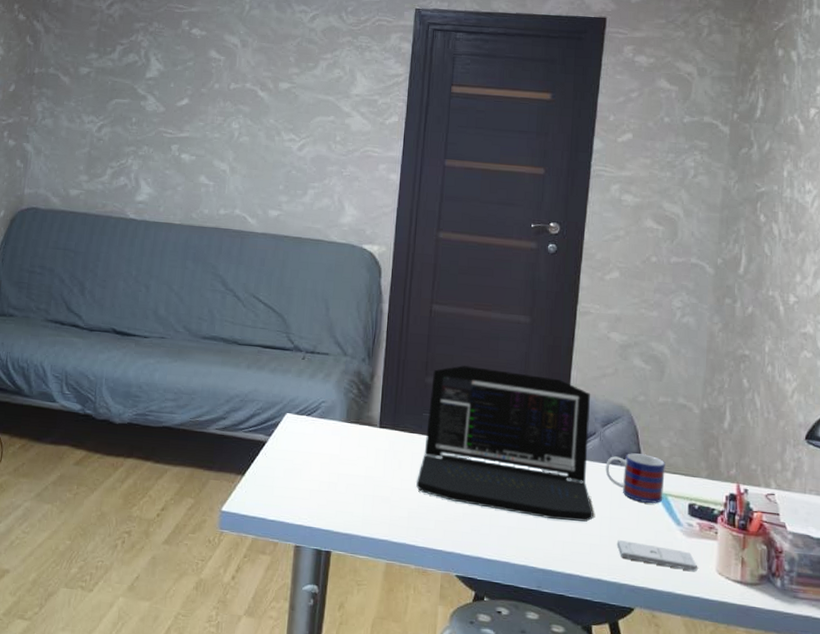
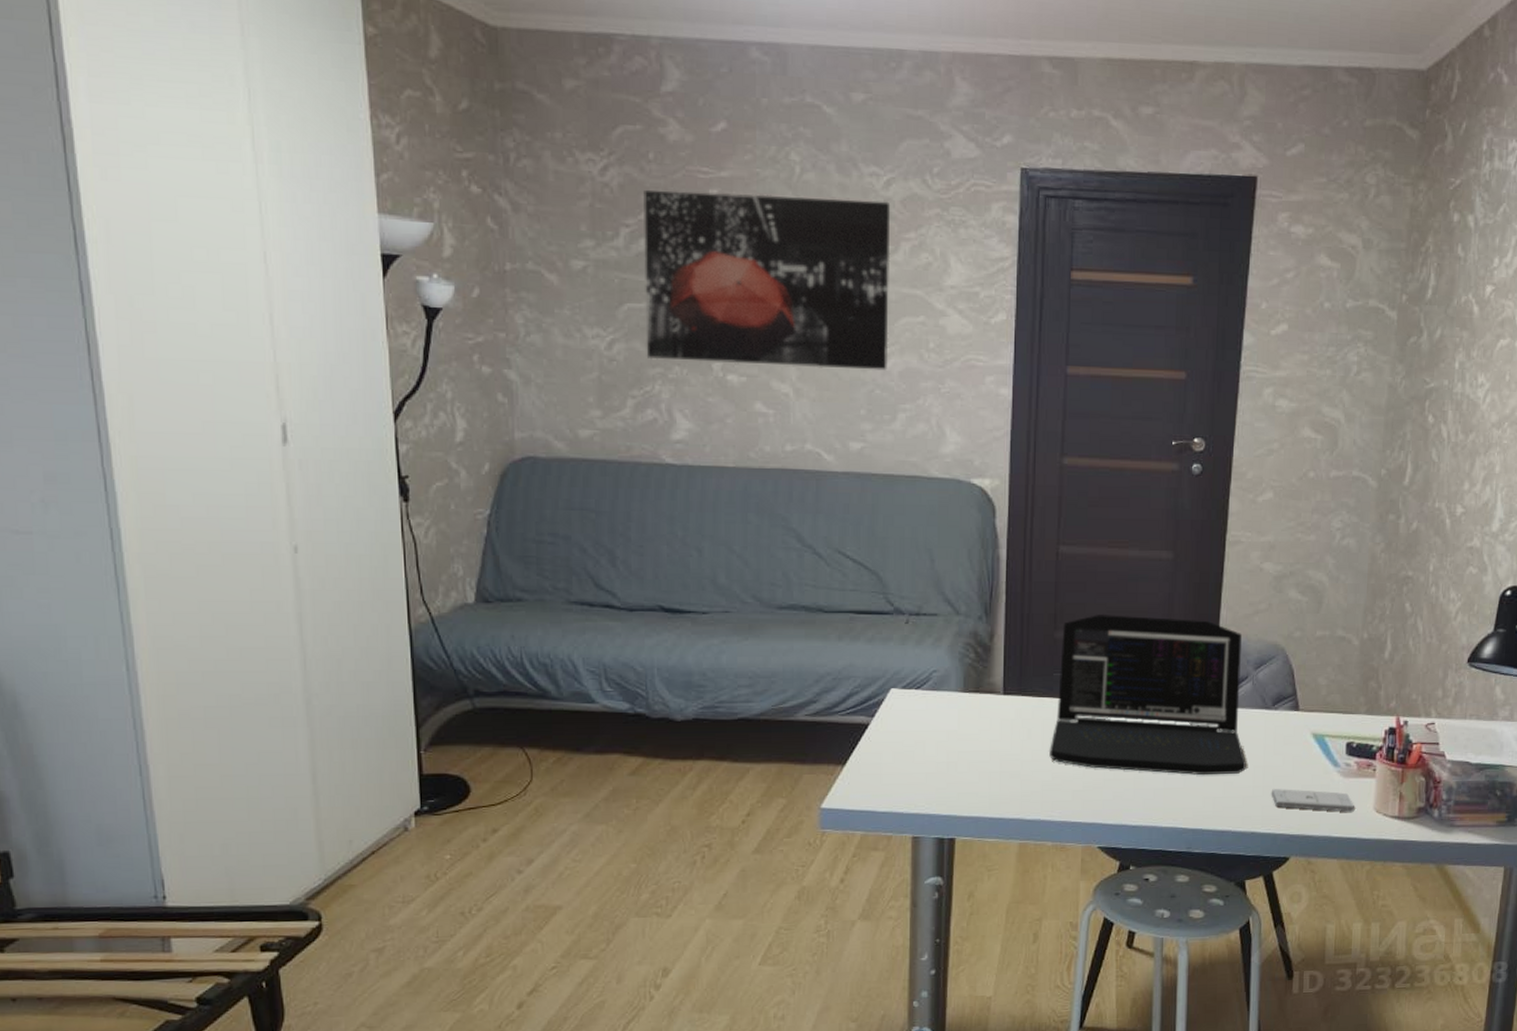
wall art: none [124,20,314,156] -> present [643,190,891,371]
mug: present [605,453,665,503] -> none [1259,695,1323,746]

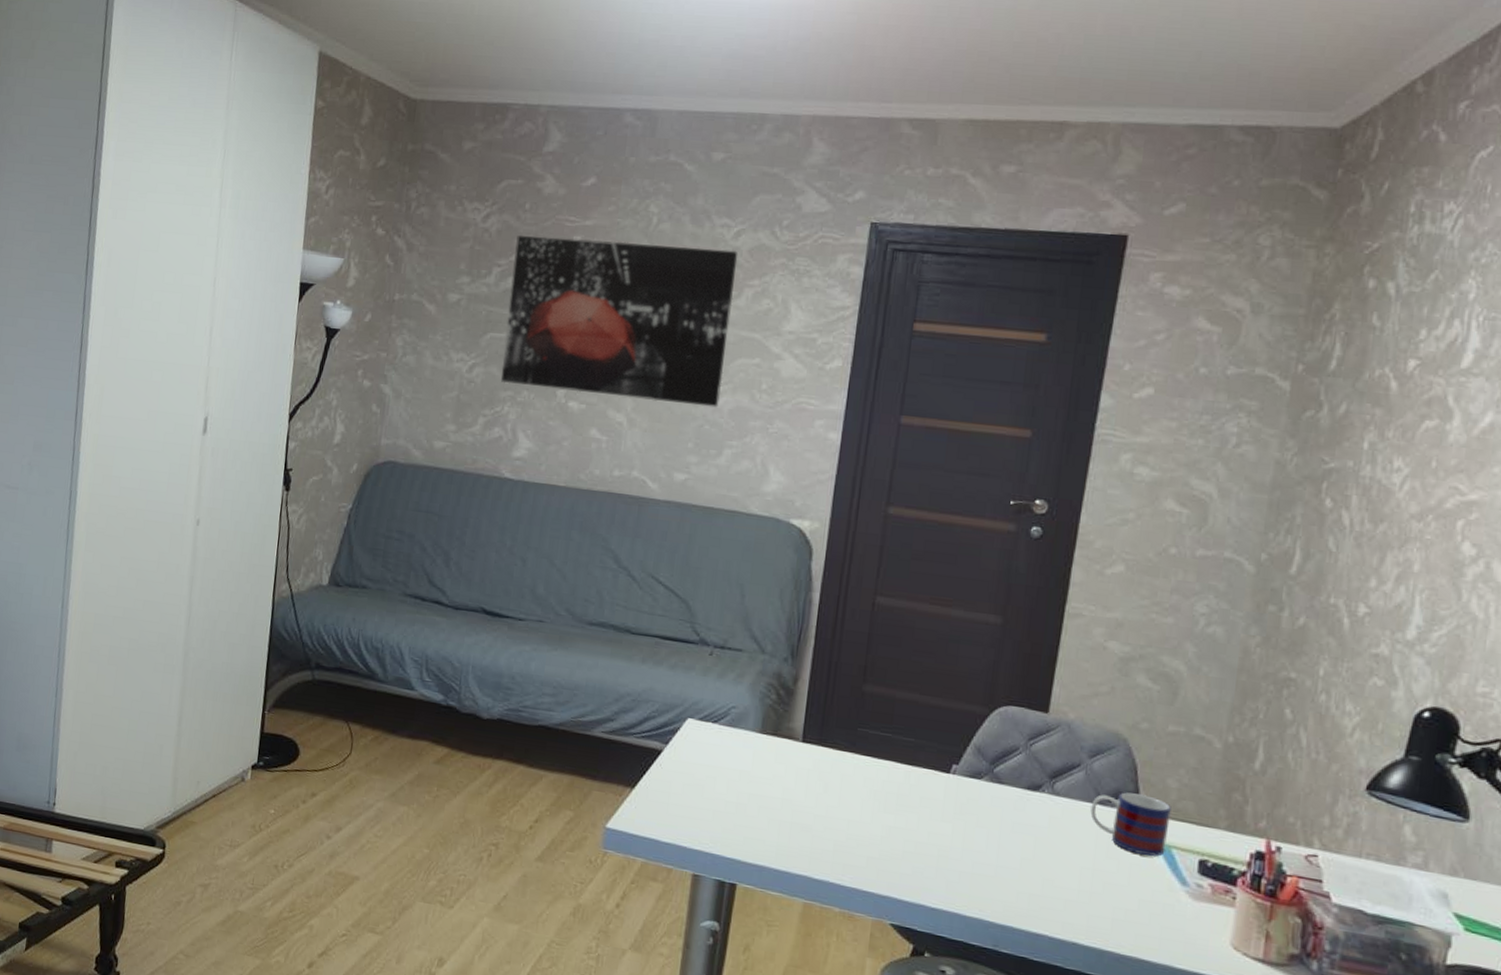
laptop: present [1049,613,1246,776] -> none [845,672,1076,872]
mug: none [1259,695,1323,746] -> present [1090,792,1171,857]
smartphone: present [1271,789,1354,812] -> none [1099,897,1205,943]

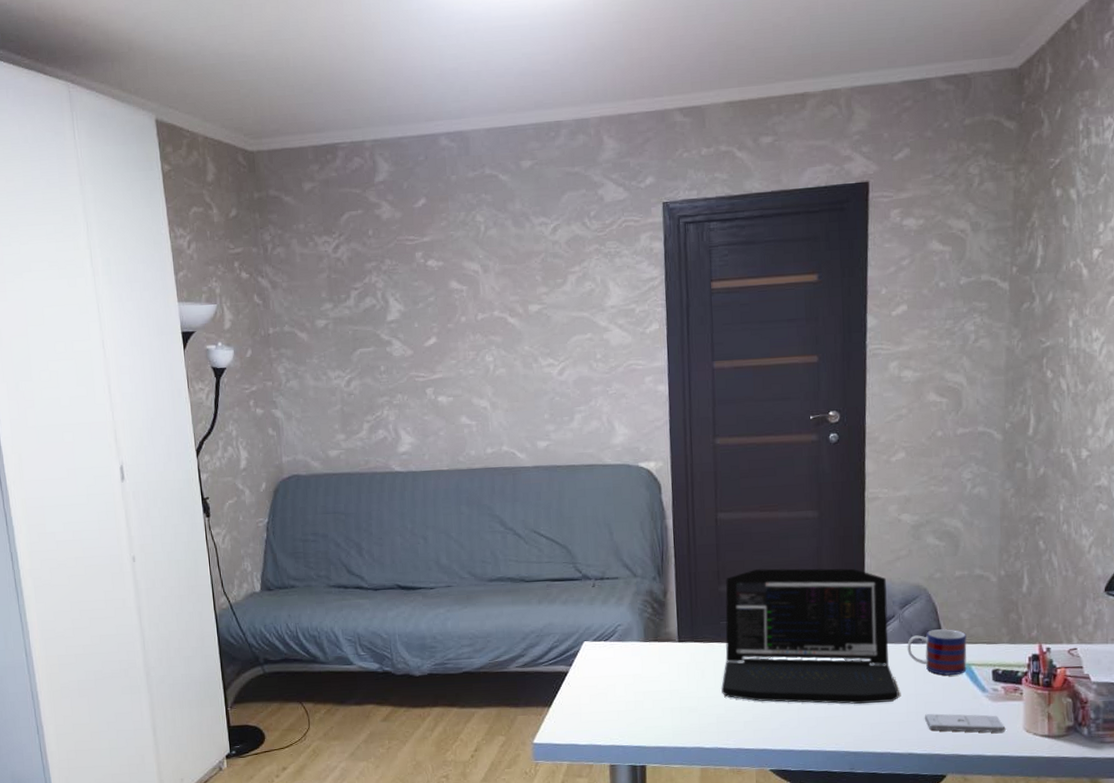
wall art: present [500,235,738,408] -> none [366,244,564,391]
laptop: none [845,672,1076,872] -> present [721,568,899,705]
smartphone: none [1099,897,1205,943] -> present [924,713,1005,733]

